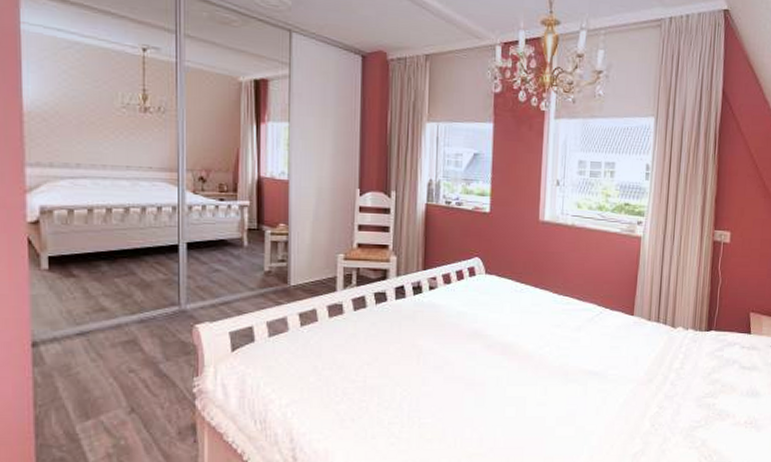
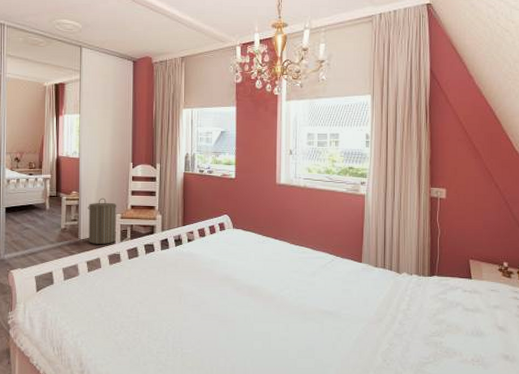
laundry hamper: none [300,232,338,292] -> present [88,198,116,244]

